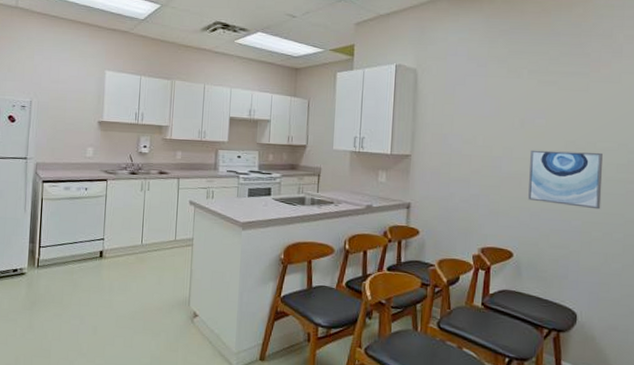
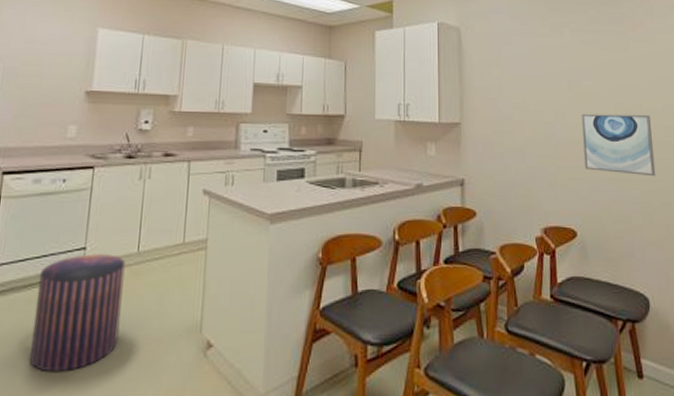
stool: none [69,243,133,323] -> present [29,254,126,373]

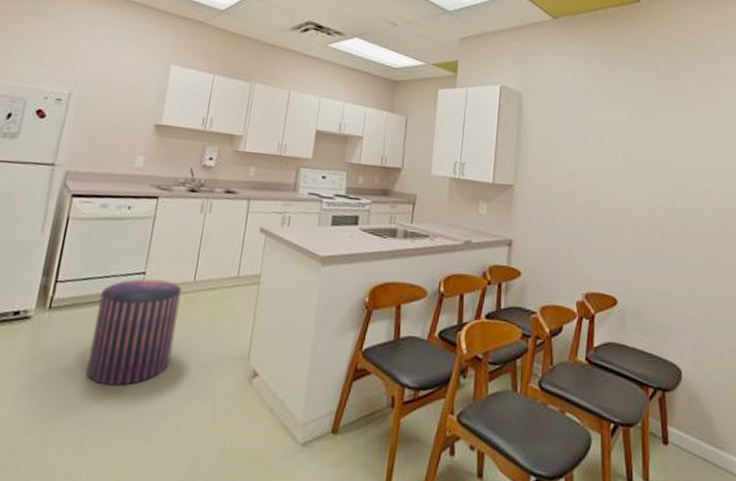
wall art: present [580,113,656,177] -> none [632,186,702,254]

